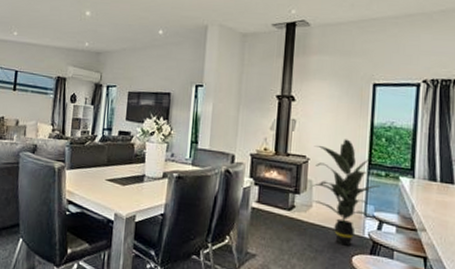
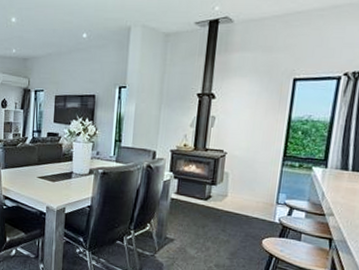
indoor plant: present [310,139,380,246] -> none [226,133,293,230]

